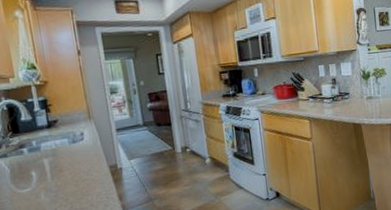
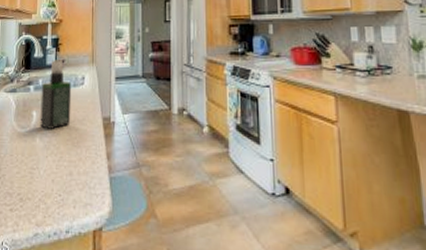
spray bottle: none [36,120,76,185] -> present [40,60,72,129]

